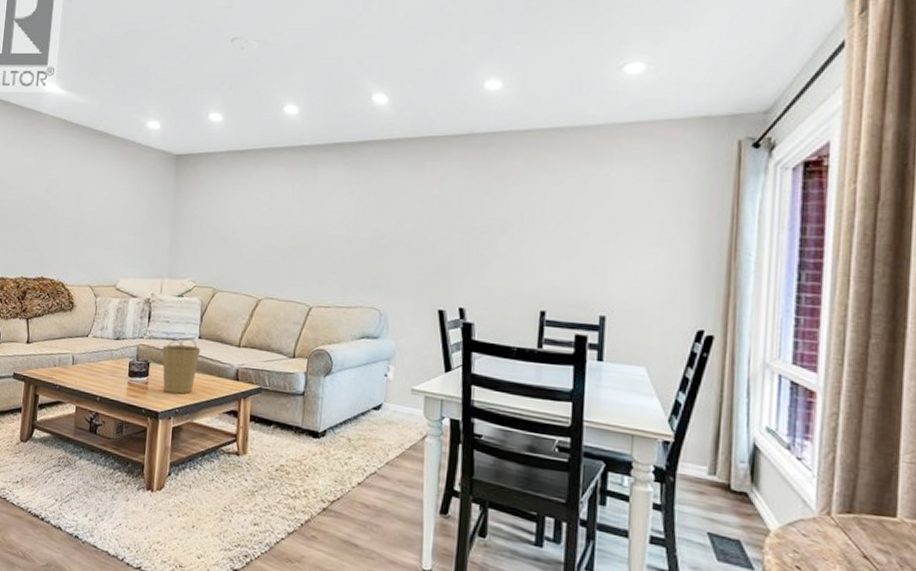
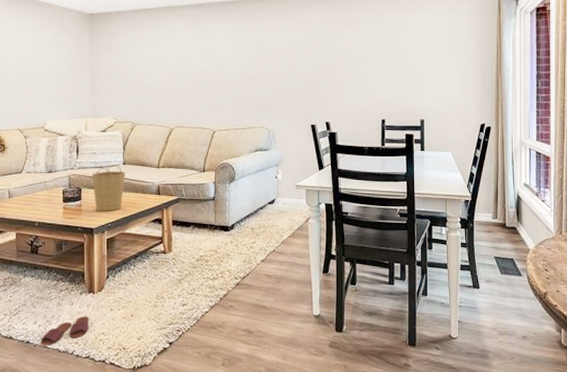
slippers: none [89,516,145,547] -> present [40,315,89,347]

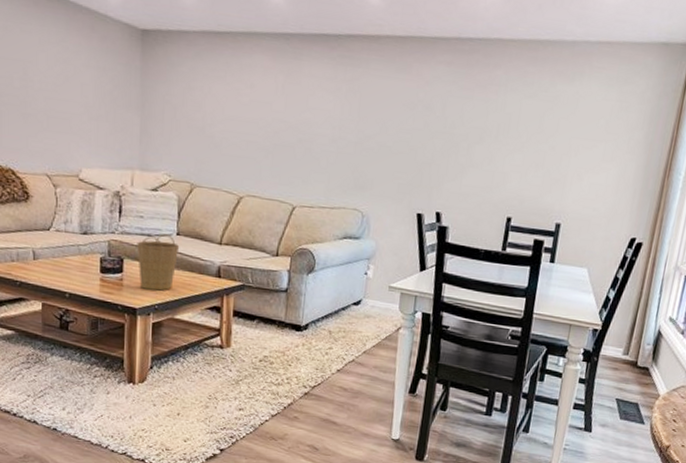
slippers: present [40,315,89,347] -> none [69,407,127,437]

